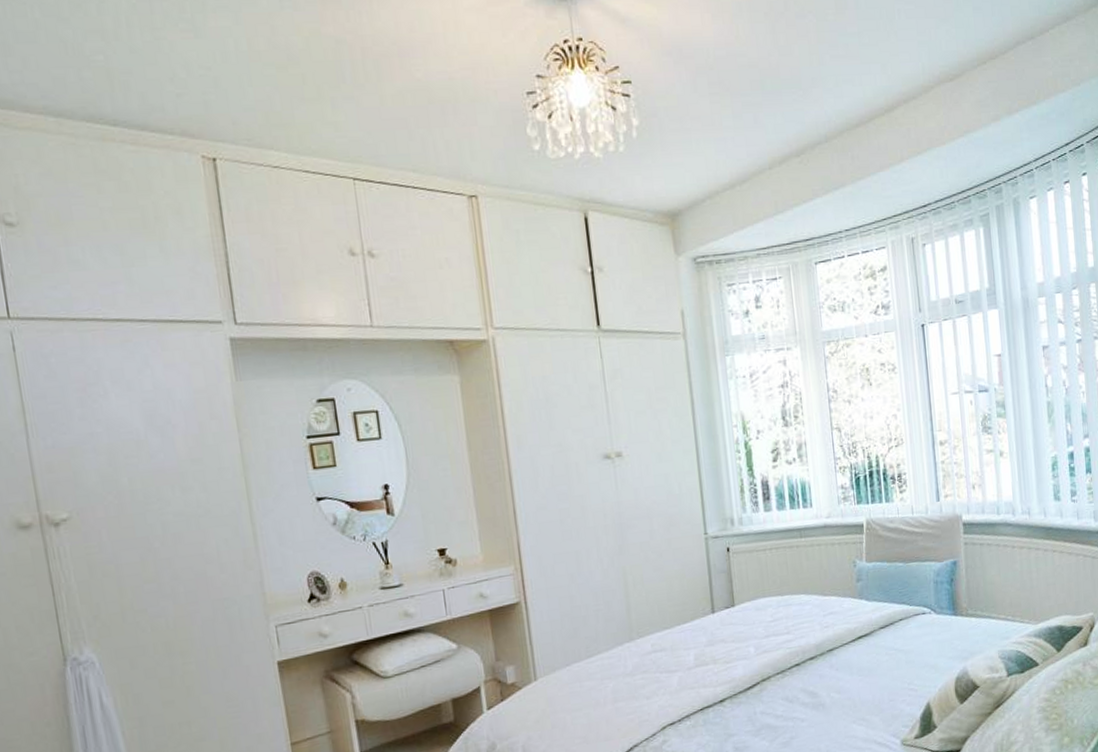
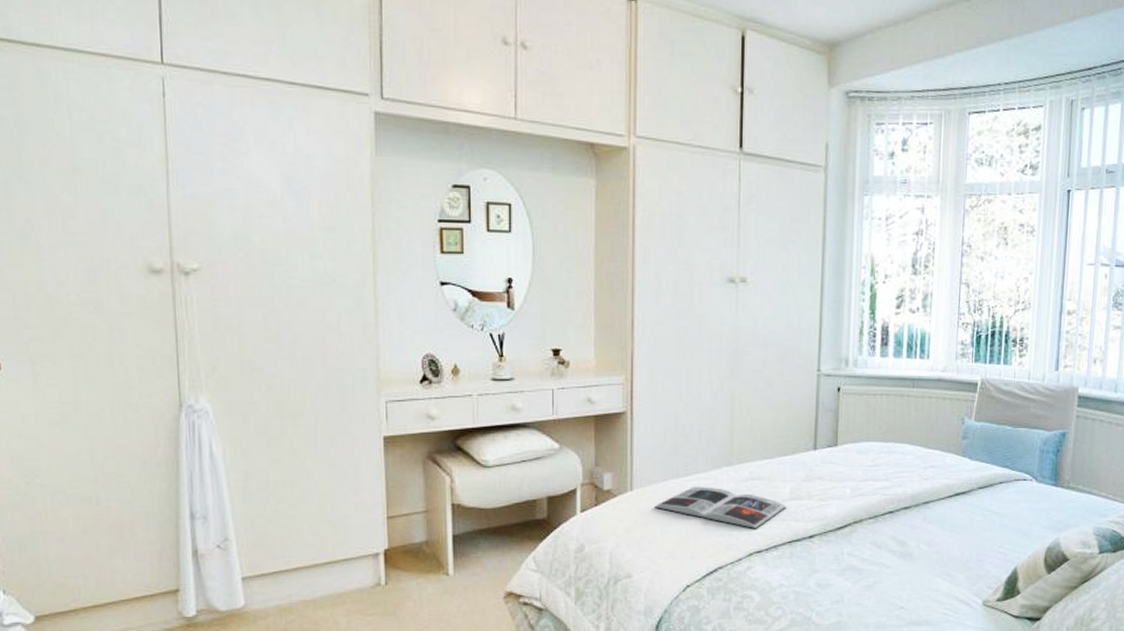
magazine: none [561,665,693,702] -> present [654,486,786,528]

